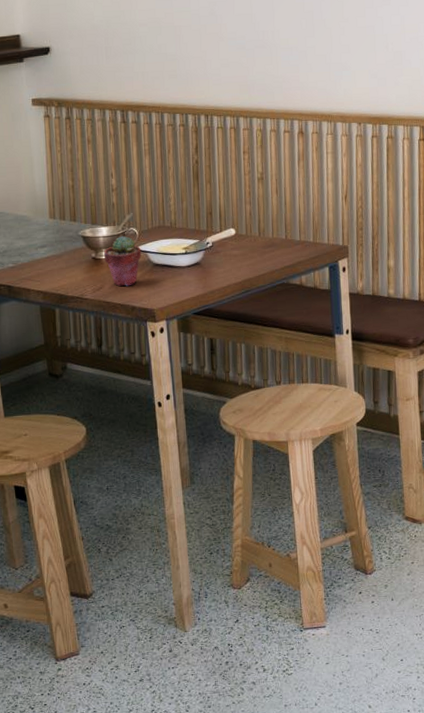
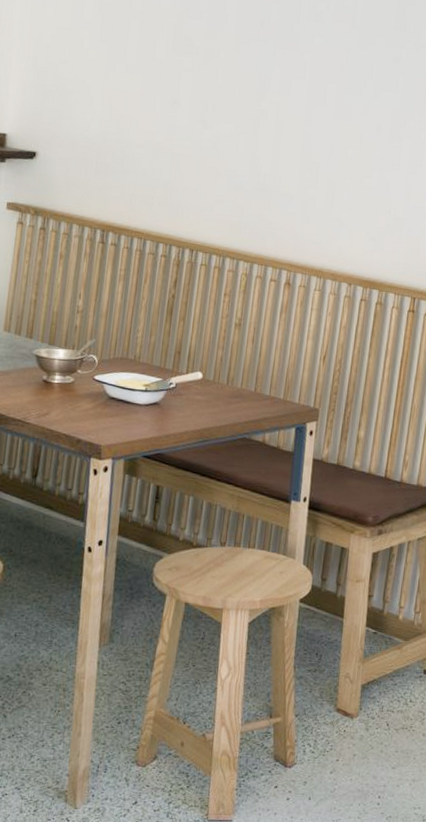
potted succulent: present [103,235,142,286] -> none [56,361,98,417]

